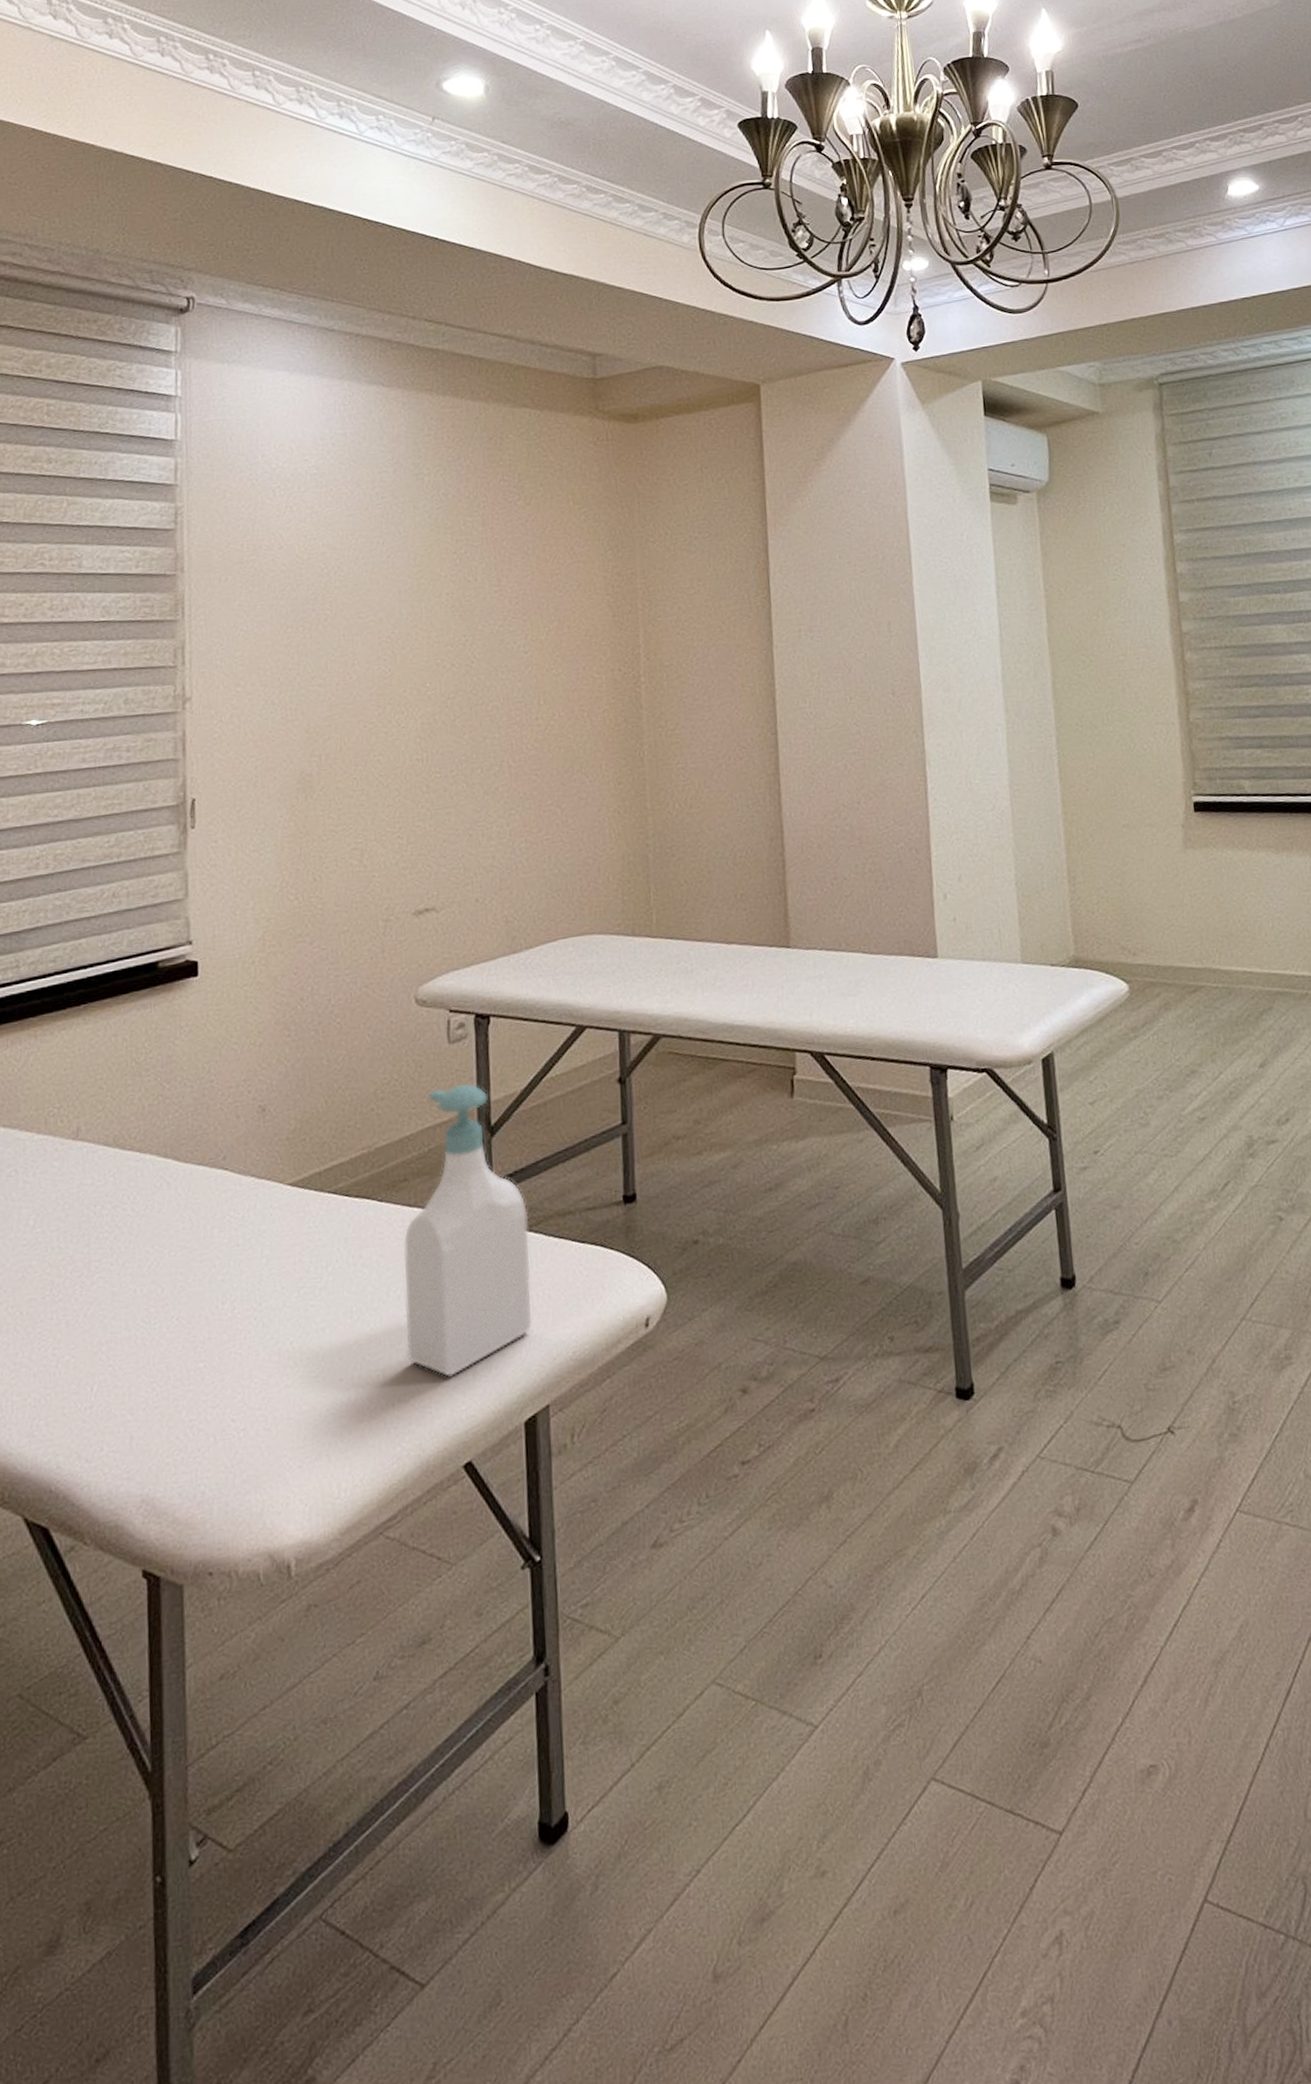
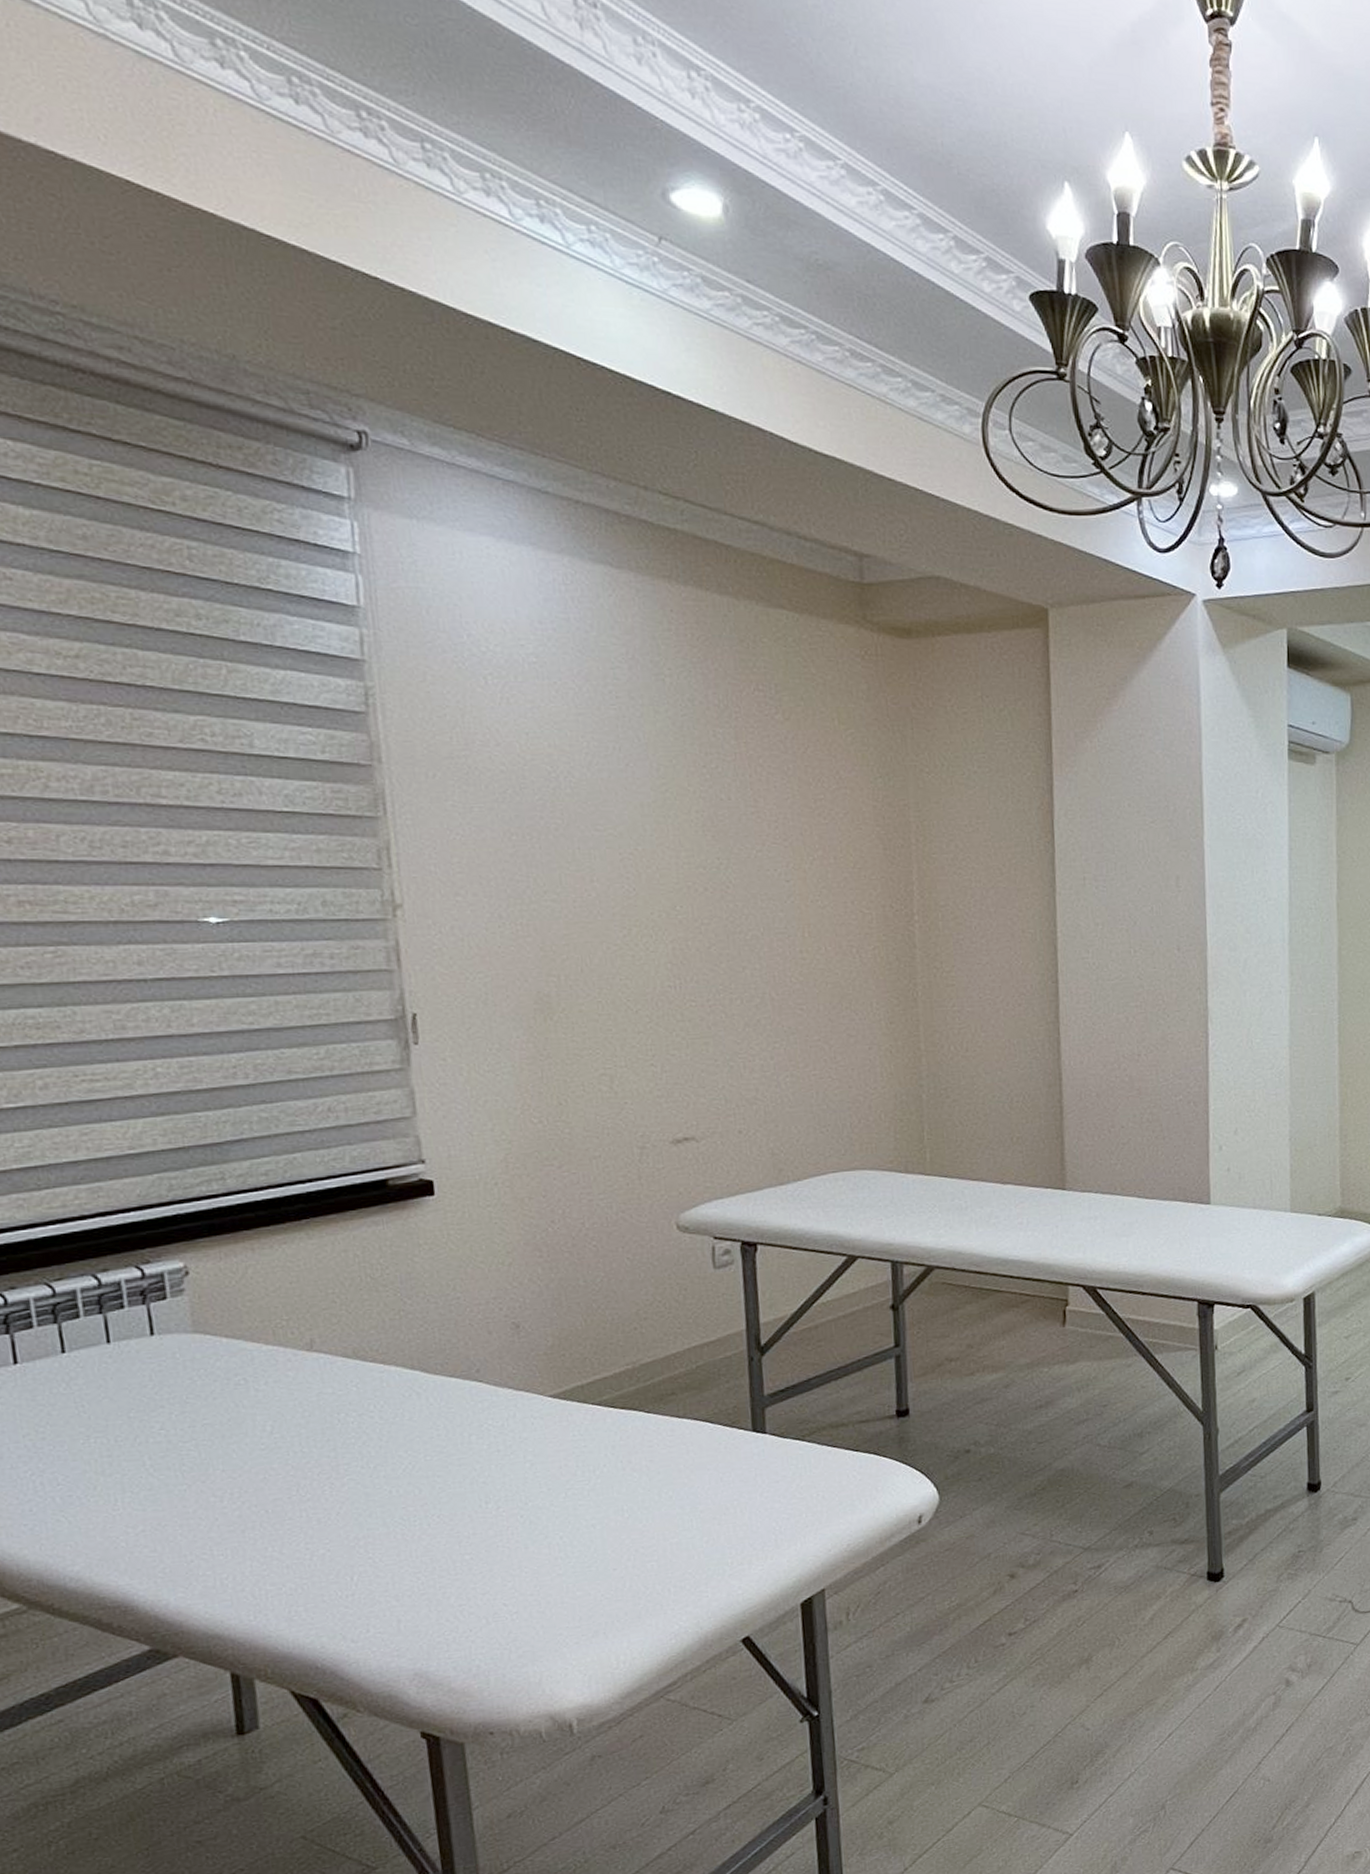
soap bottle: present [403,1083,533,1377] -> none [673,1306,807,1566]

